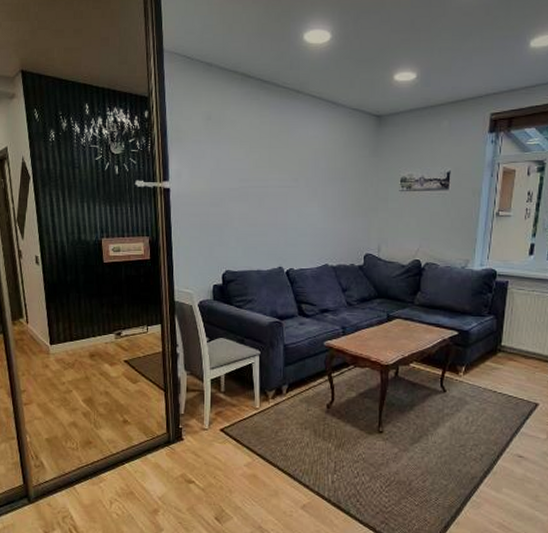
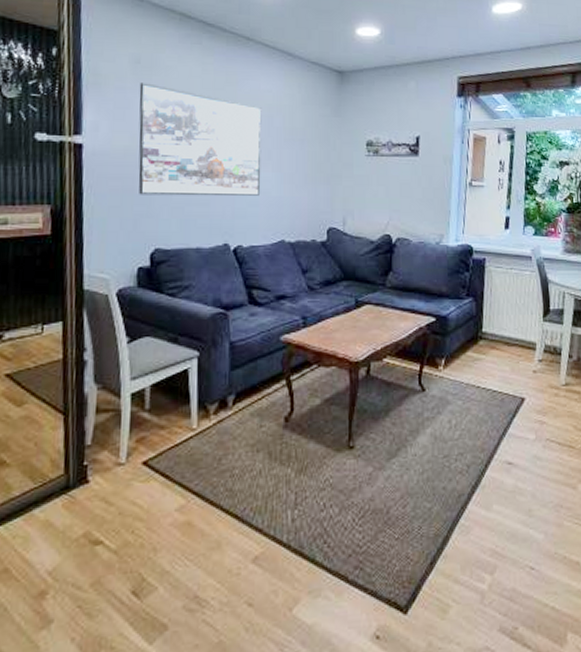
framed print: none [211,136,310,228] -> present [138,83,262,196]

